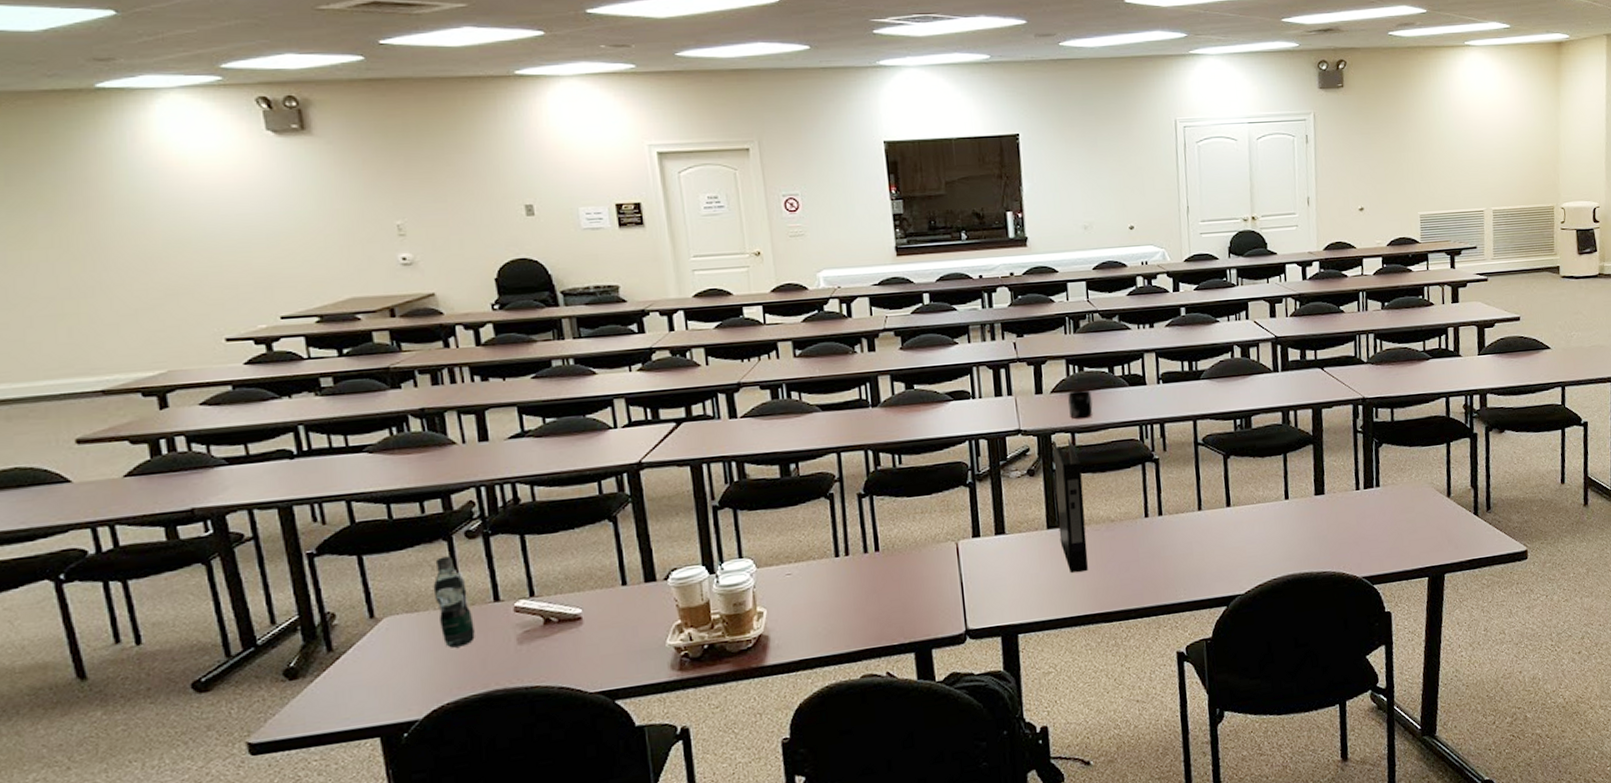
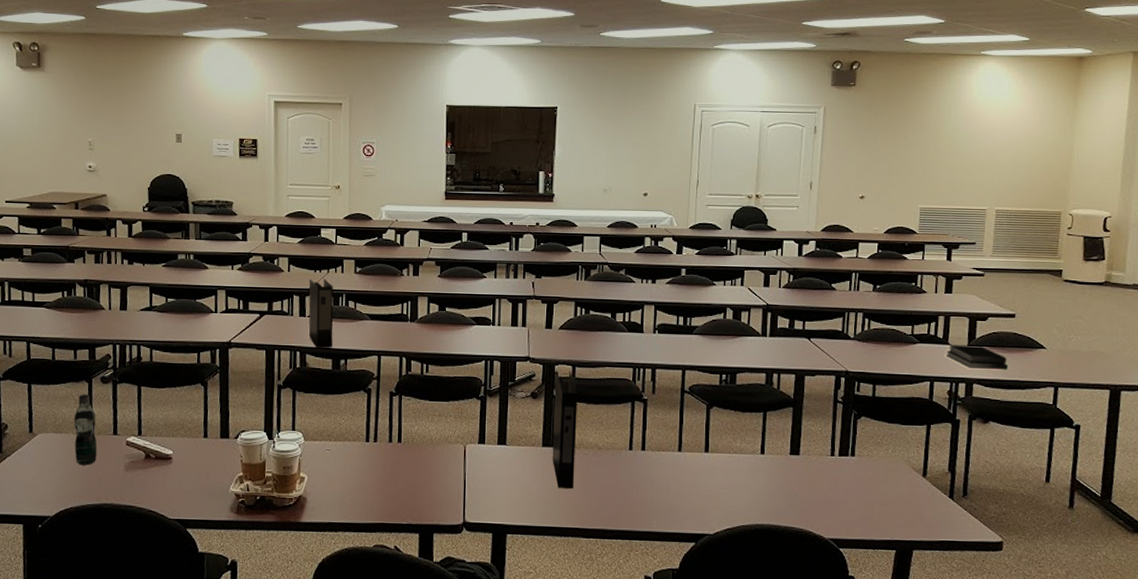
binder: none [735,368,777,455] -> present [308,278,334,349]
mug: present [1067,390,1093,419] -> none [572,330,594,355]
book: none [1458,353,1518,379] -> present [946,344,1009,371]

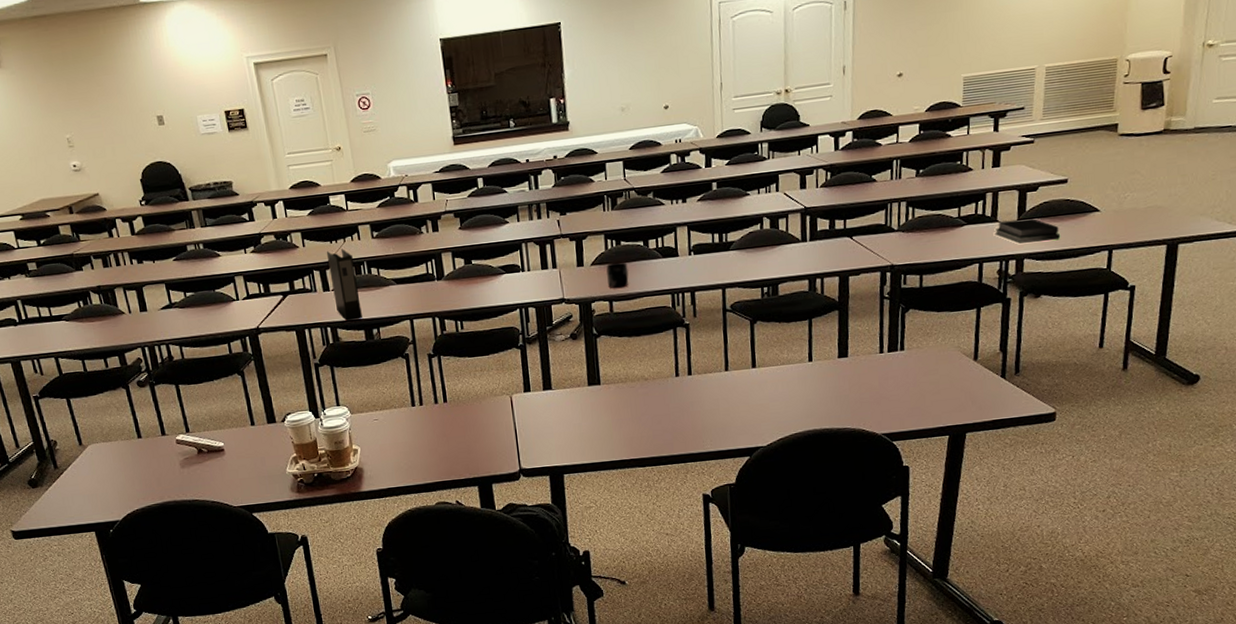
bottle: present [73,394,98,465] -> none [119,400,151,469]
binder: present [552,370,579,488] -> none [593,306,624,424]
mug: none [572,330,594,355] -> present [606,262,629,289]

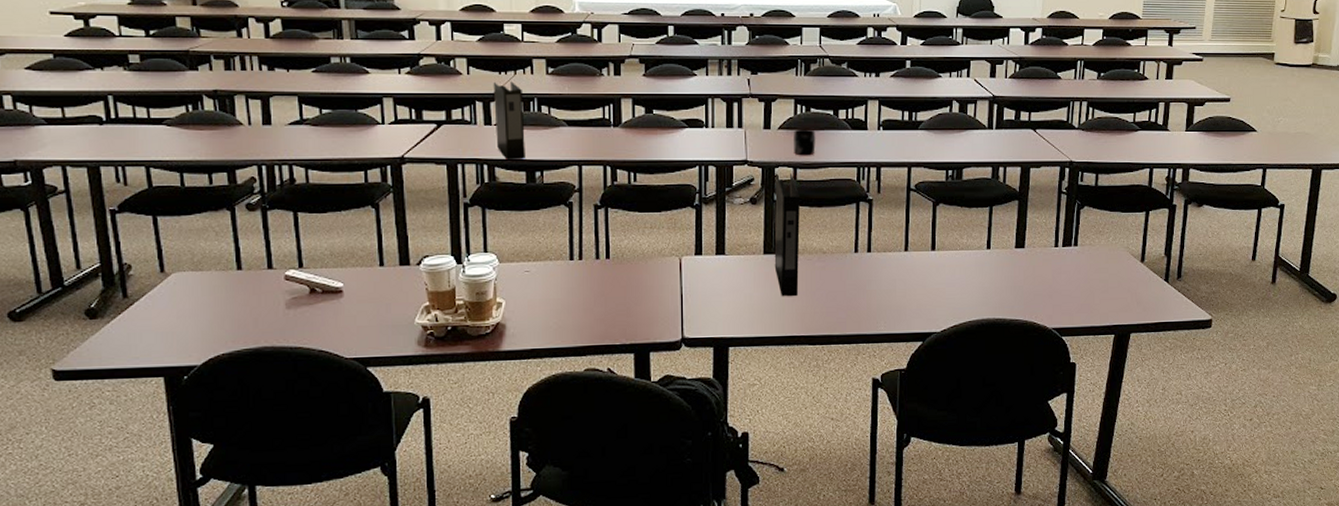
binder: none [593,306,624,424] -> present [774,173,801,296]
book: present [994,218,1061,244] -> none [1165,130,1223,155]

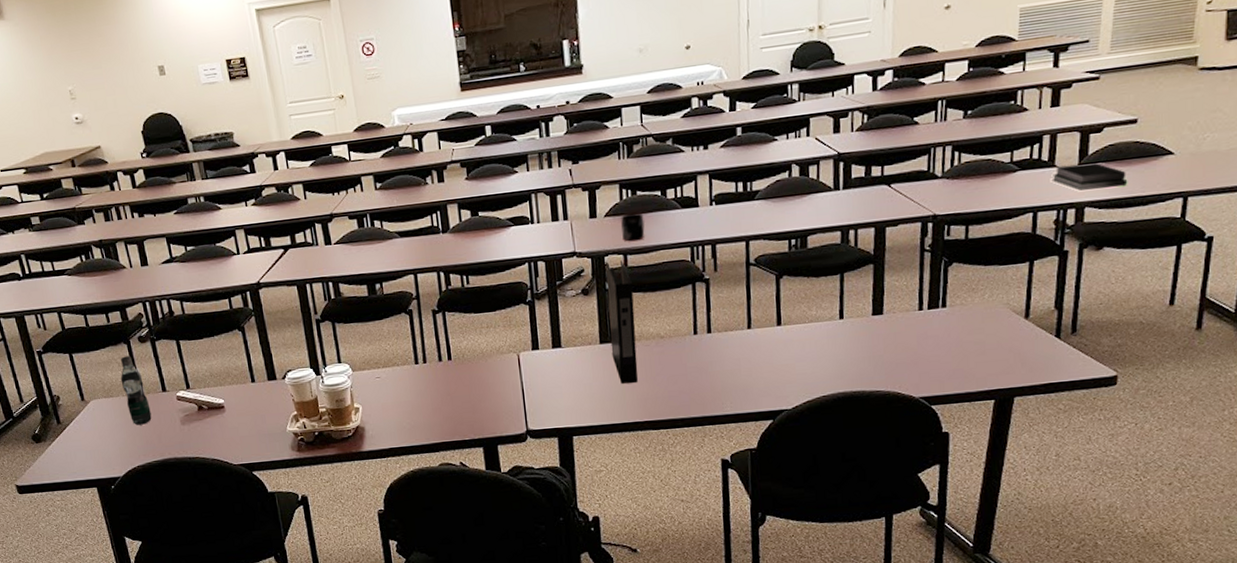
bottle: none [216,224,249,306] -> present [120,356,152,425]
binder: present [493,81,525,161] -> none [328,201,365,276]
book: none [1165,130,1223,155] -> present [1051,162,1128,191]

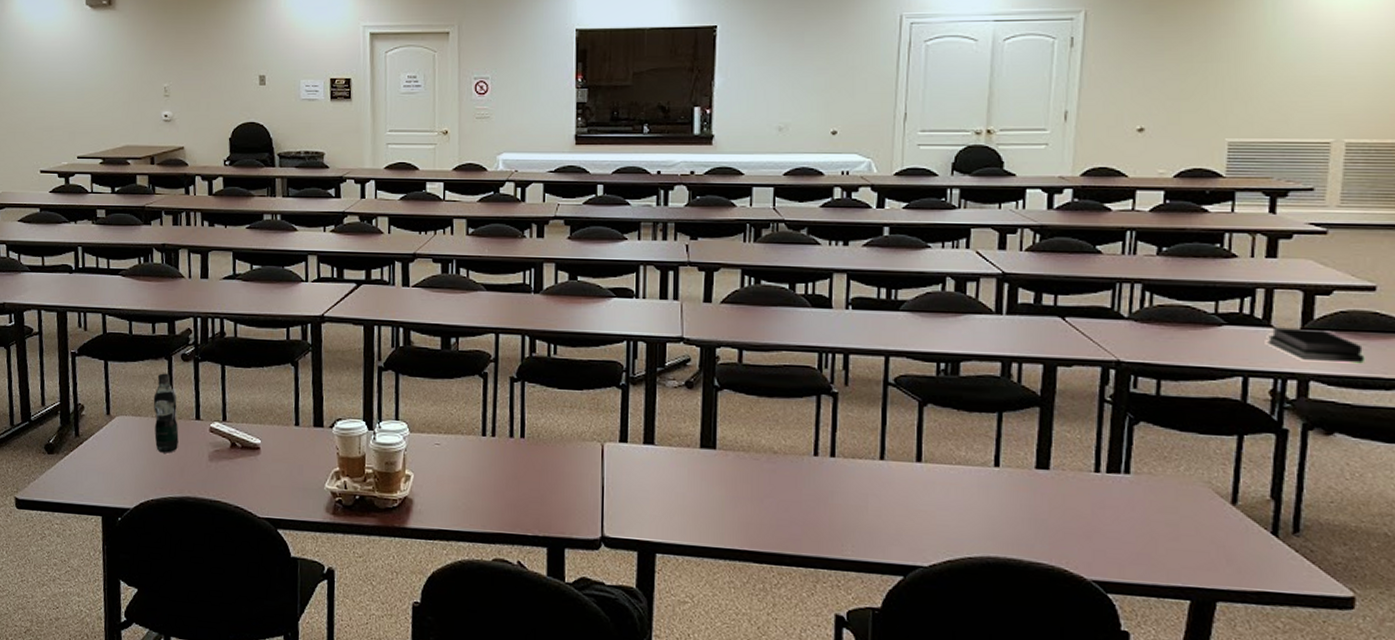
binder: present [606,260,638,384] -> none [713,354,747,501]
mug: present [620,213,645,242] -> none [738,304,766,336]

